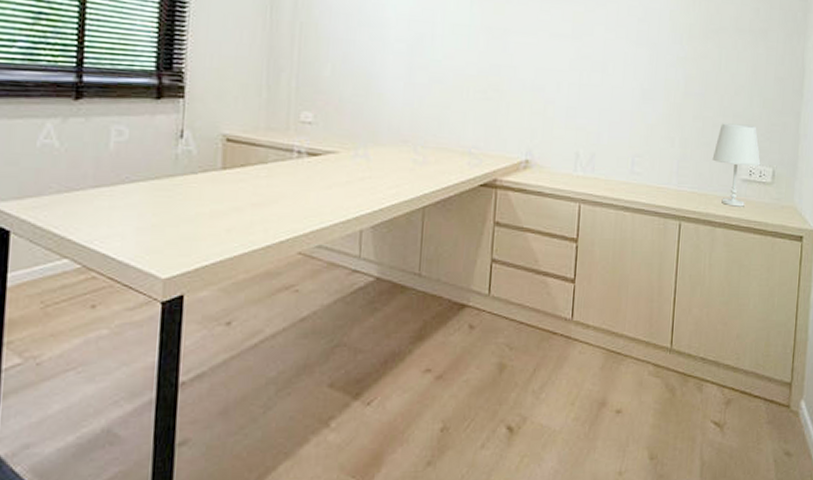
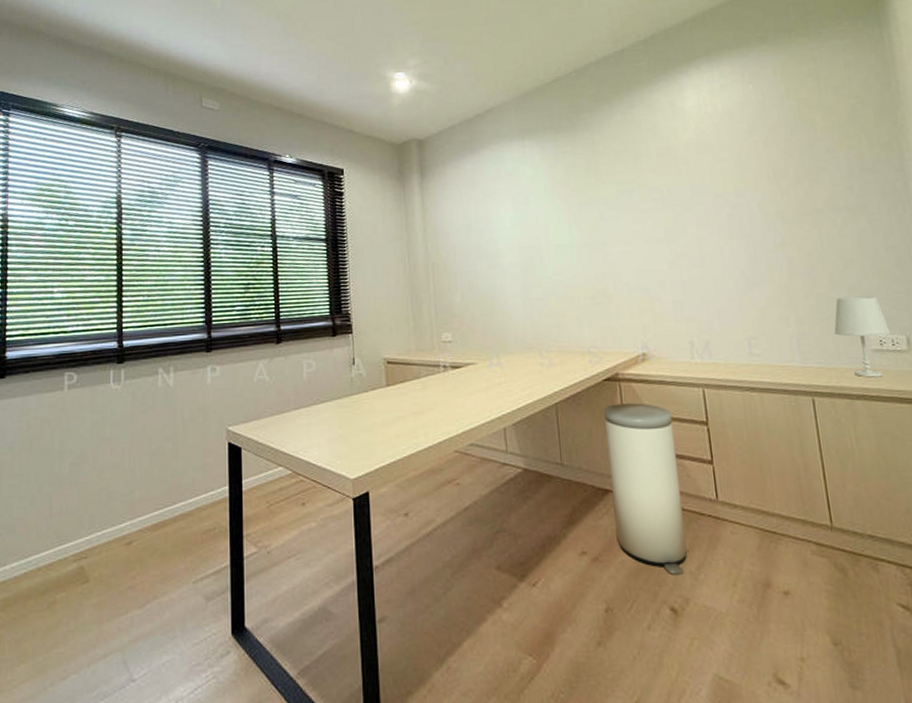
pedal bin: none [465,212,543,393] -> present [603,403,688,574]

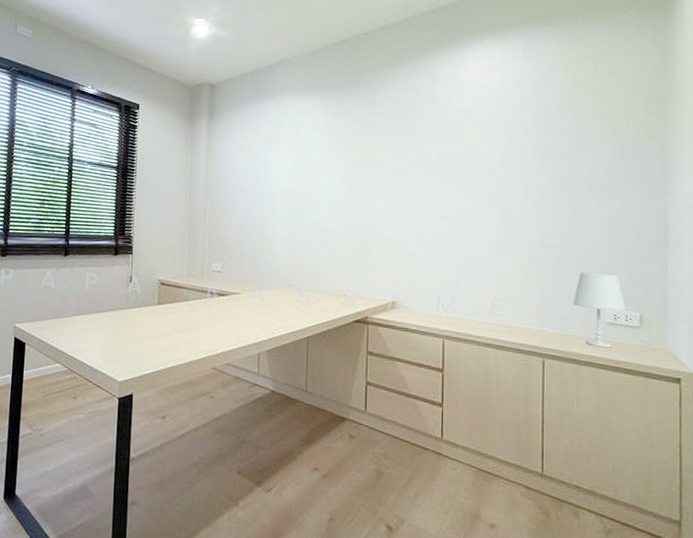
pedal bin: present [603,403,688,574] -> none [347,343,411,498]

